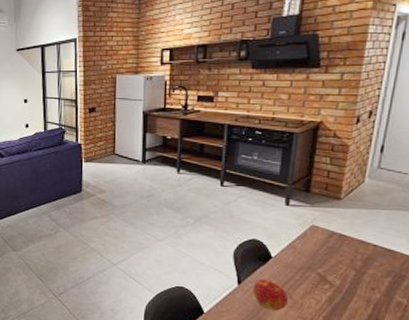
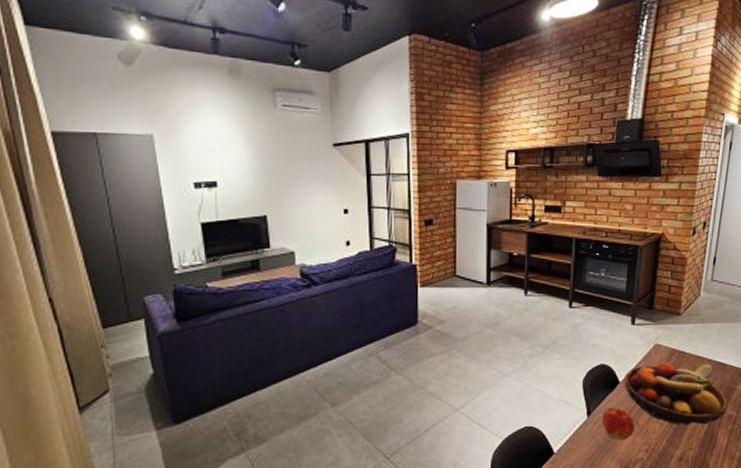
fruit bowl: none [277,243,397,308] -> present [624,362,728,425]

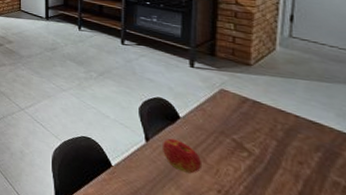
fruit bowl: present [624,362,728,425] -> none [185,107,330,184]

